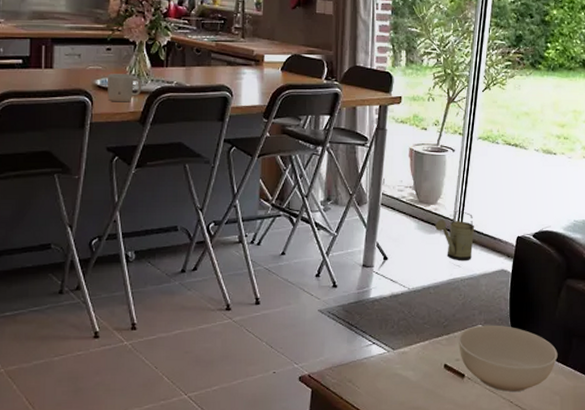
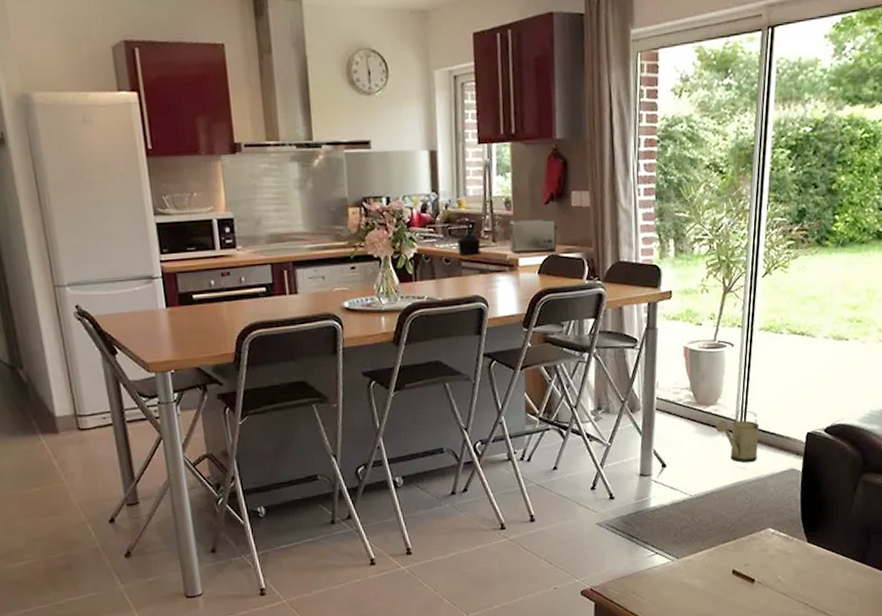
mug: present [107,74,142,102] -> none [355,292,392,324]
kettle: none [209,18,231,48] -> present [457,222,481,256]
toaster: none [257,20,301,53] -> present [508,218,557,254]
bowl: present [458,325,558,392] -> none [745,526,855,594]

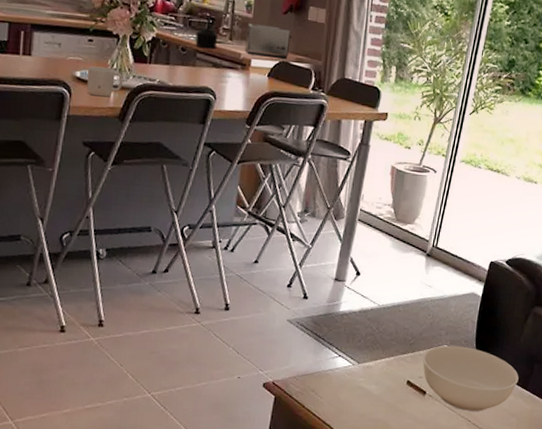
mug: none [355,292,392,324] -> present [86,66,124,97]
watering can: present [716,409,760,463] -> none [410,231,450,282]
bowl: none [745,526,855,594] -> present [422,345,519,411]

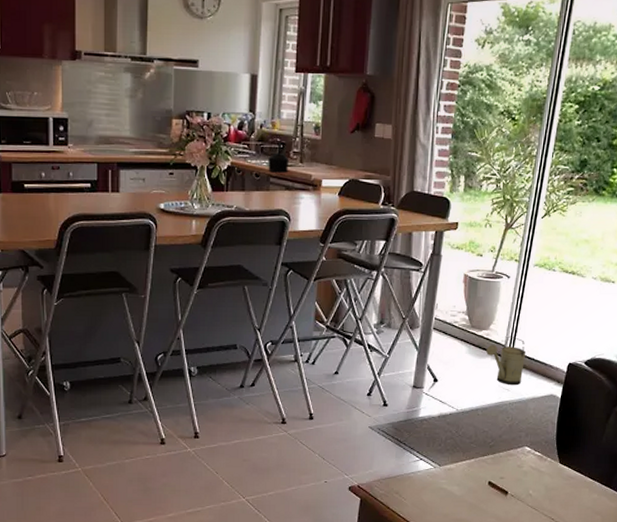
mug: present [86,66,124,97] -> none [171,198,203,226]
toaster: present [245,23,292,60] -> none [315,145,359,178]
watering can: none [410,231,450,282] -> present [486,336,527,386]
bowl: present [422,345,519,411] -> none [503,446,602,510]

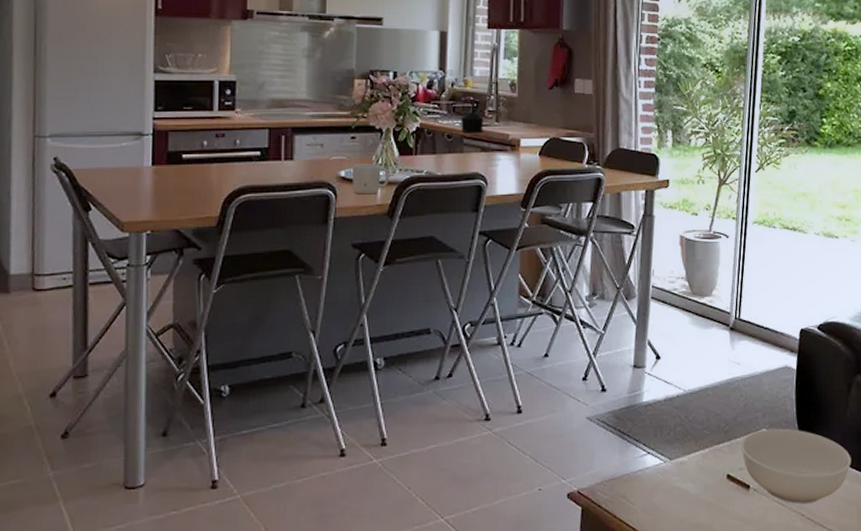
mug: none [171,198,203,226] -> present [352,164,390,195]
watering can: present [486,336,527,386] -> none [711,302,754,358]
bowl: none [503,446,602,510] -> present [740,428,851,504]

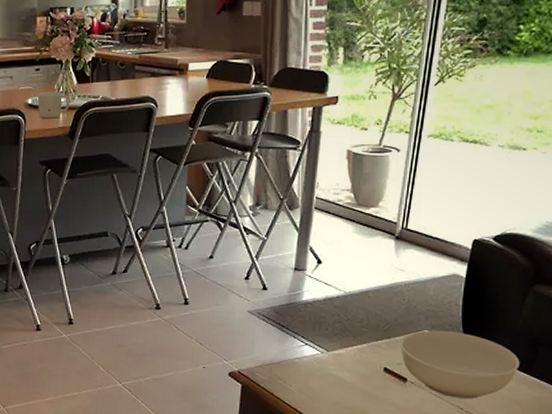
kettle: present [461,101,484,133] -> none [133,30,154,61]

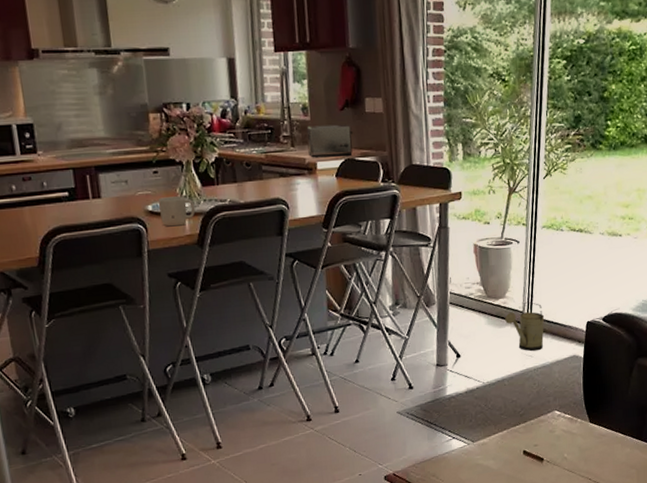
toaster: none [181,27,227,60] -> present [306,124,353,158]
watering can: none [376,212,423,265] -> present [505,301,545,351]
bowl: present [400,330,520,398] -> none [534,408,632,470]

